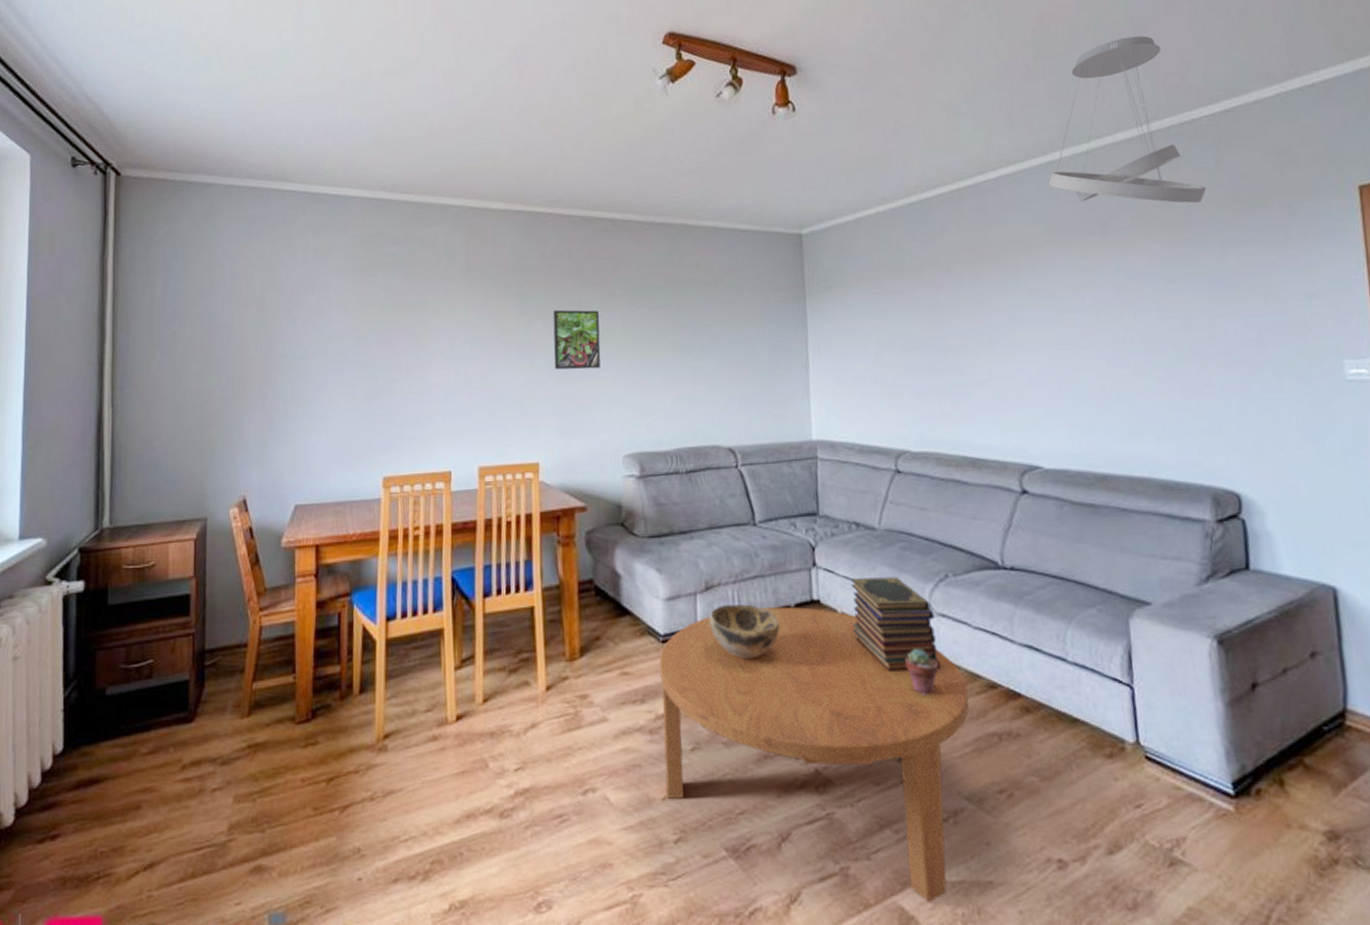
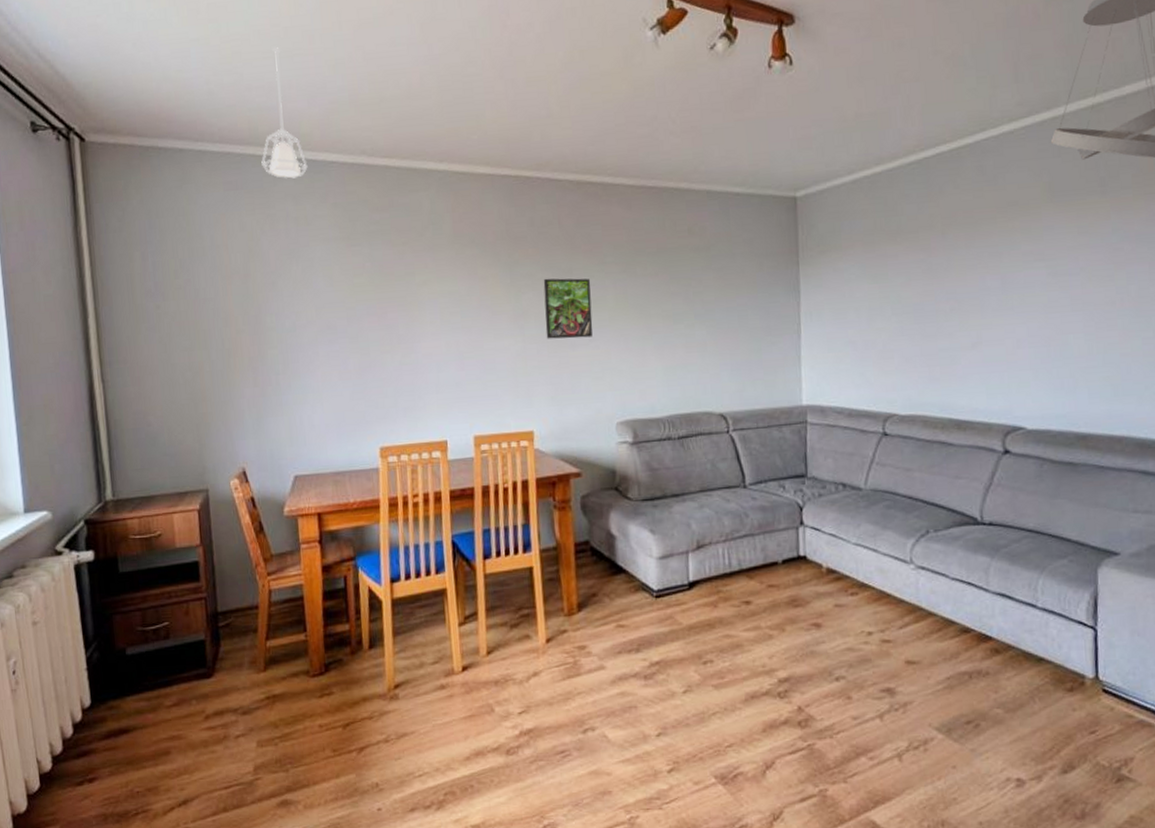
pendant lamp: none [286,92,330,212] -> present [261,47,308,179]
coffee table: present [659,607,969,903] -> none [653,563,944,817]
decorative bowl: present [709,604,780,658] -> none [700,561,768,610]
book stack: present [850,577,940,673] -> none [835,533,918,621]
potted succulent: present [905,648,939,696] -> none [886,598,917,640]

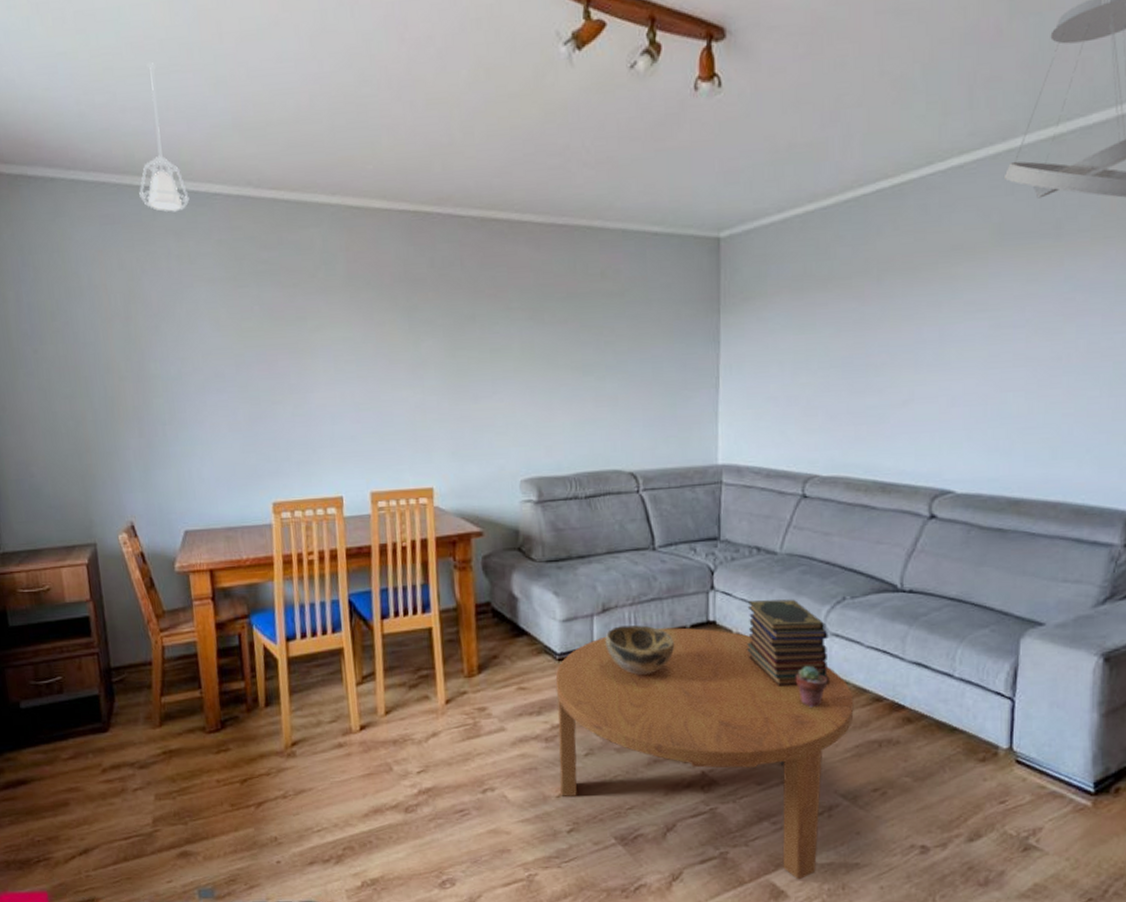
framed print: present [543,278,593,339] -> none [444,324,497,391]
coffee table: none [653,563,944,817] -> present [555,627,854,880]
decorative bowl: none [700,561,768,610] -> present [605,625,675,675]
book stack: none [835,533,918,621] -> present [747,599,829,688]
potted succulent: none [886,598,917,640] -> present [796,665,828,708]

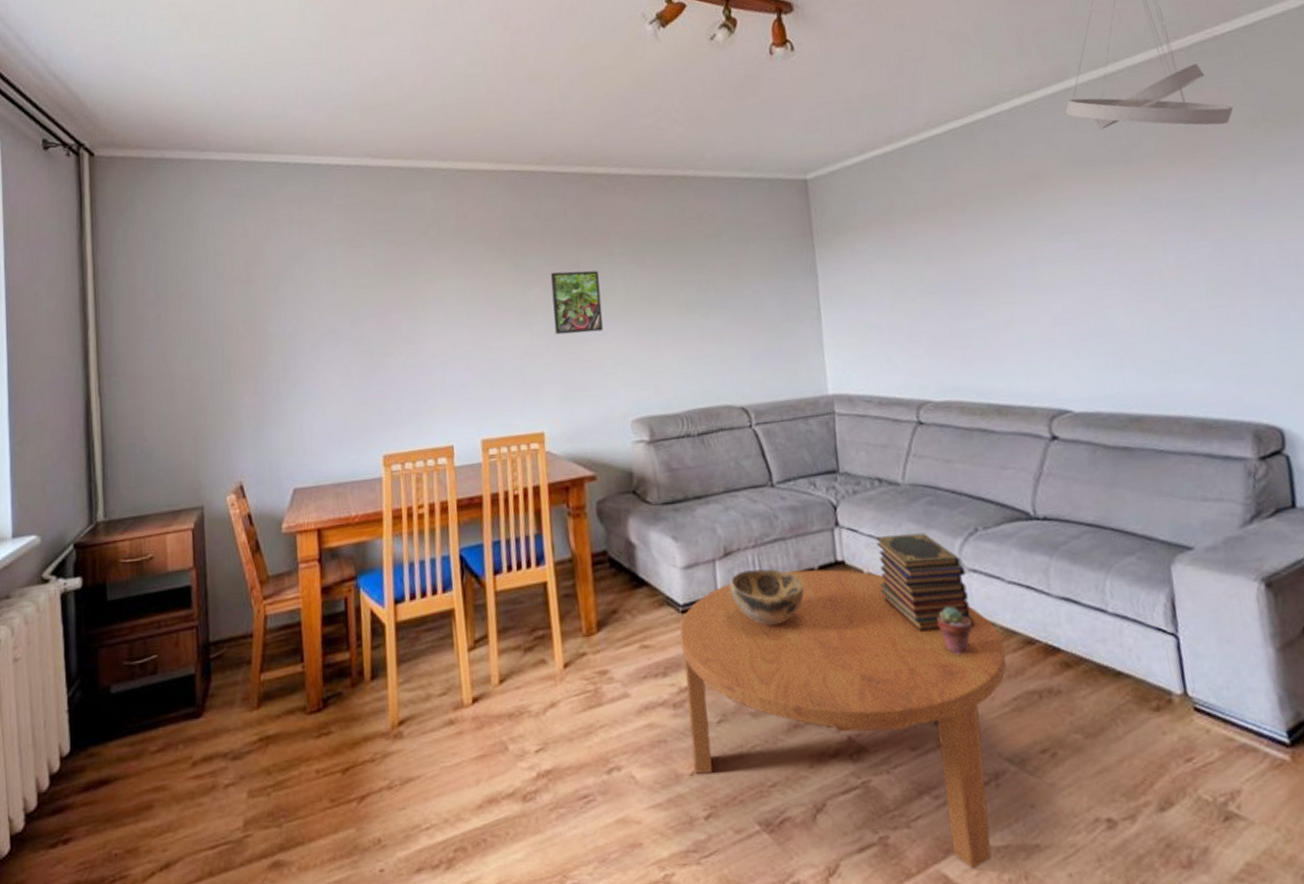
pendant lamp: present [139,63,190,212] -> none [266,58,312,183]
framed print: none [444,324,497,391] -> present [550,270,603,335]

